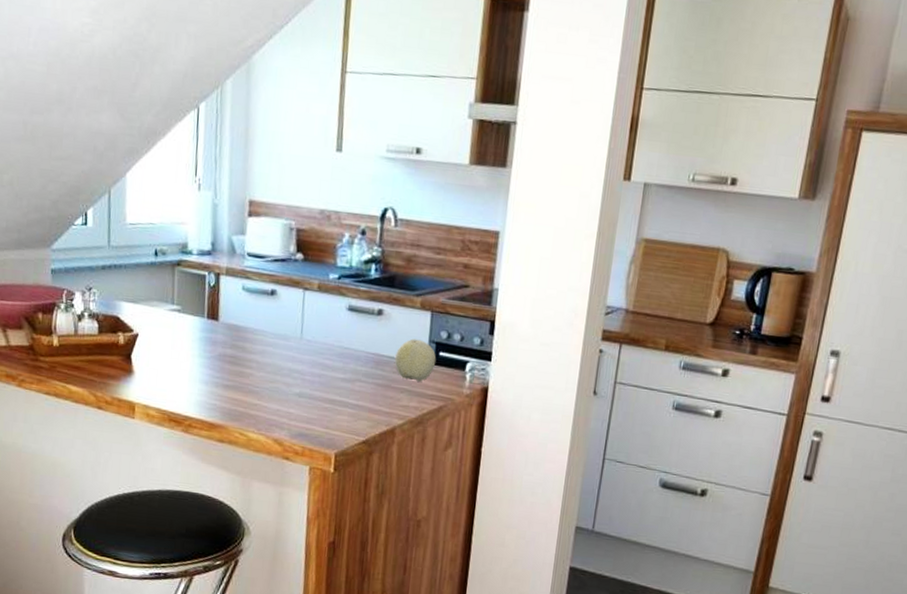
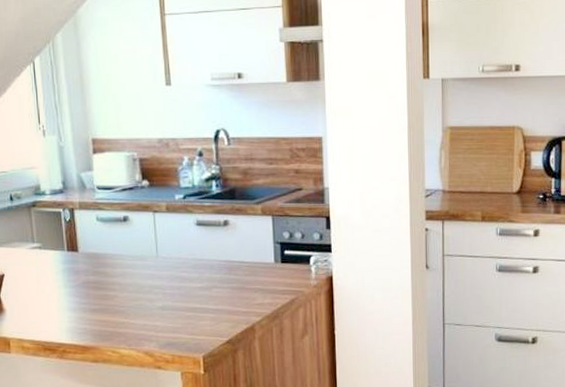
fruit: present [394,338,437,382] -> none [244,242,283,280]

